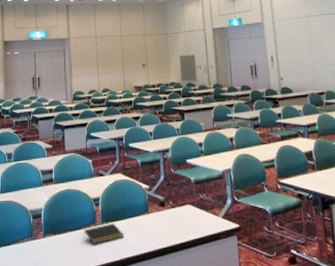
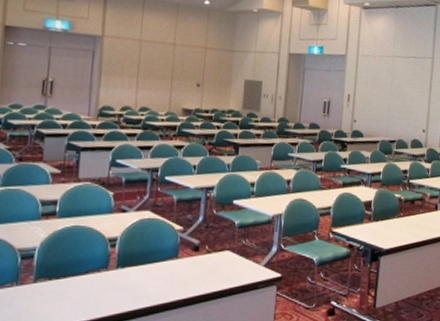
notepad: present [84,223,125,244] -> none [90,268,144,292]

